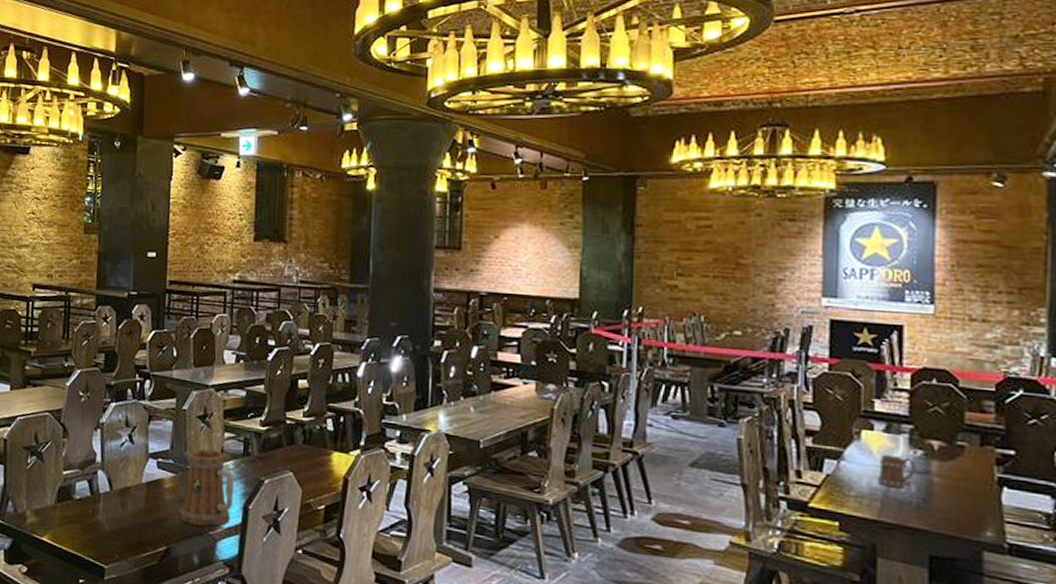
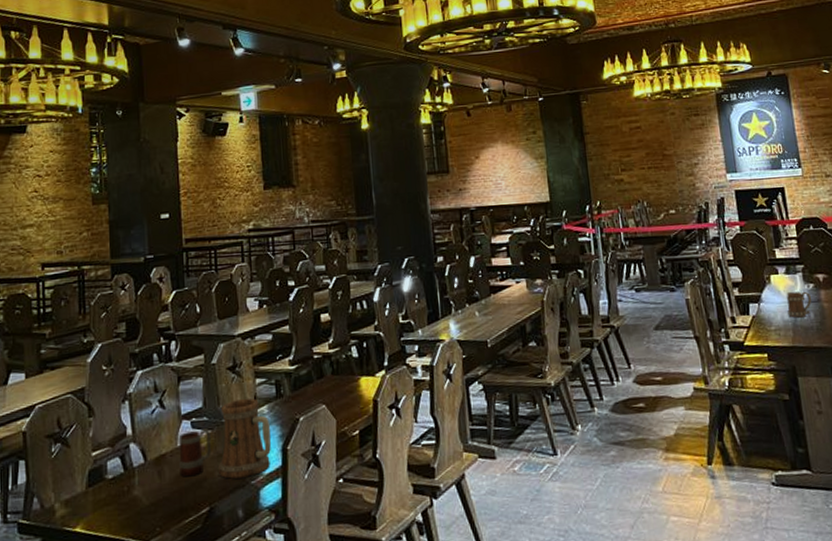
beer mug: none [142,470,175,515] -> present [178,429,211,477]

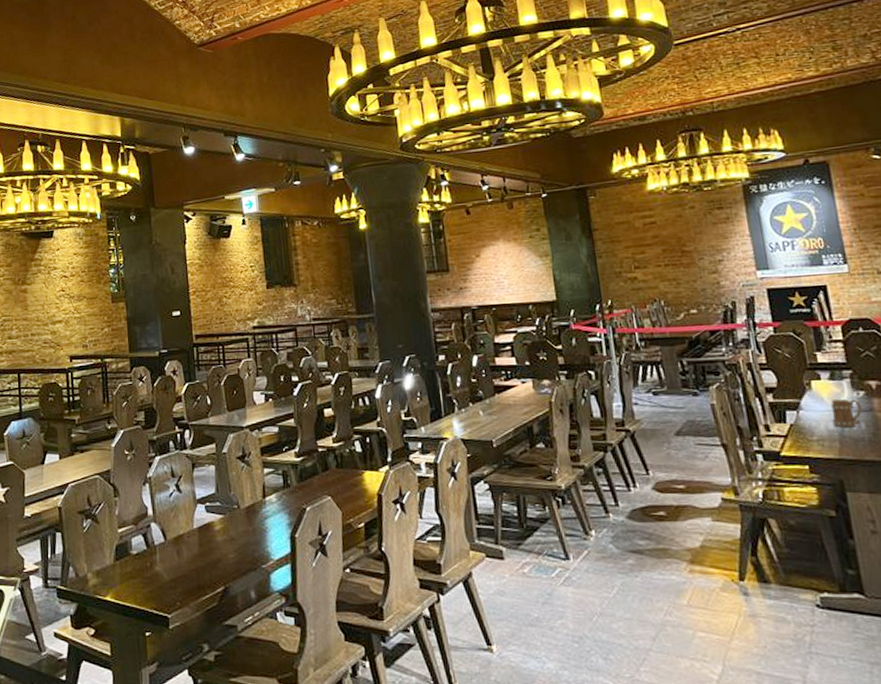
beer mug: present [178,429,211,477] -> none [194,513,225,557]
beer mug: present [218,398,272,479] -> none [231,487,280,562]

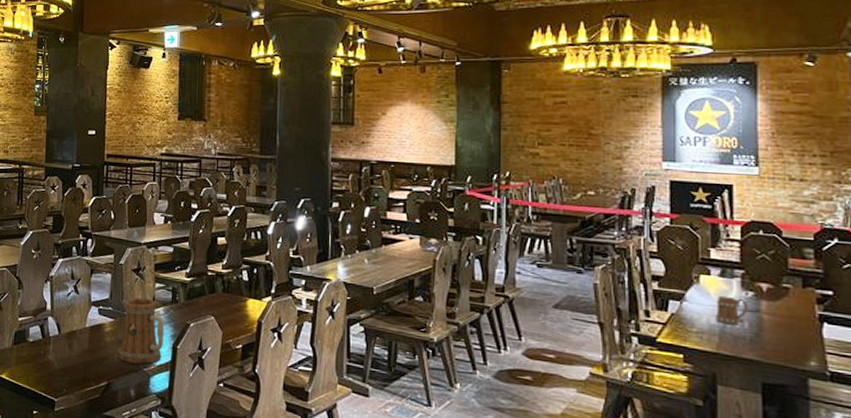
beer mug: none [231,487,280,562] -> present [117,298,165,365]

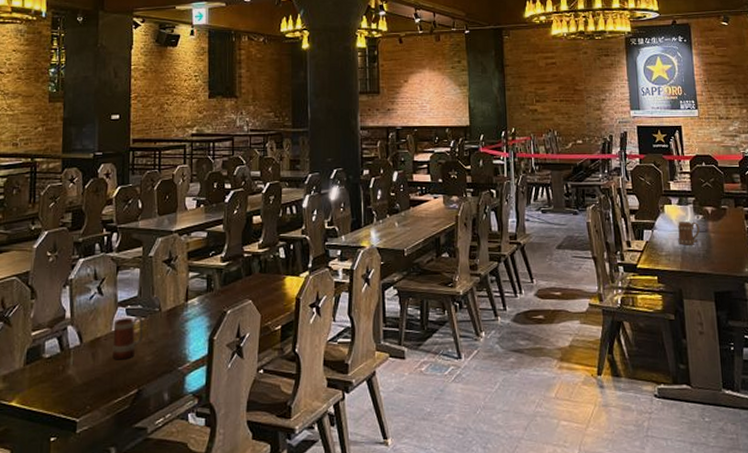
beer mug: none [86,316,114,354] -> present [112,316,143,360]
beer mug: present [117,298,165,365] -> none [148,291,200,364]

